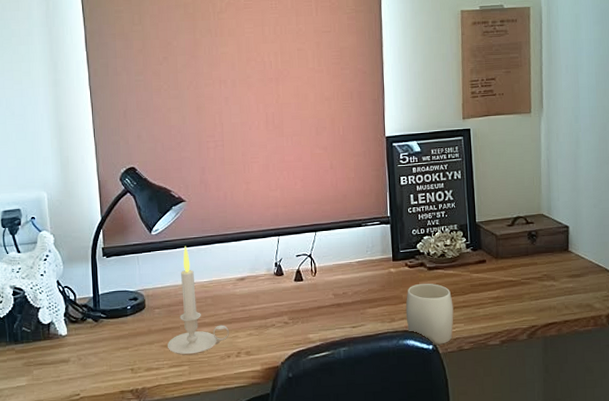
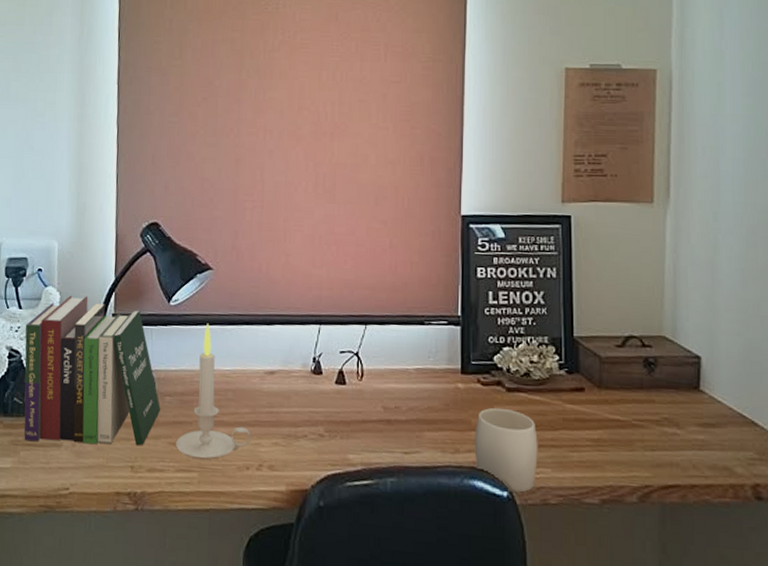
books: none [25,235,152,362] -> present [24,295,160,446]

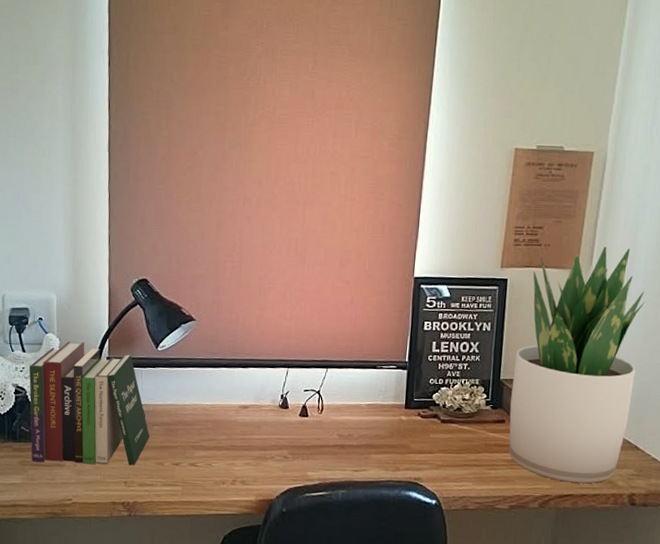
candle: present [176,324,251,460] -> none [163,366,226,477]
mug: present [474,407,538,493] -> none [411,435,464,501]
planter: none [589,176,740,471] -> present [509,246,645,484]

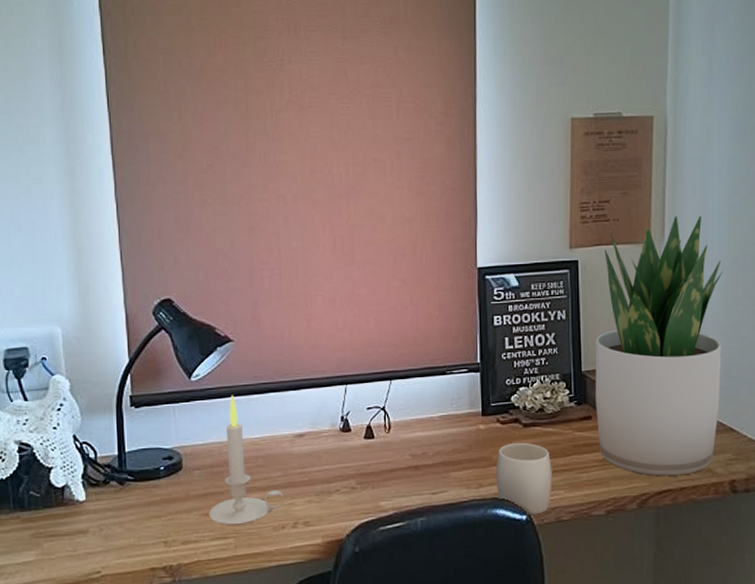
books: present [29,341,150,466] -> none [34,380,190,532]
candle: none [163,366,226,477] -> present [209,395,284,526]
mug: none [411,435,464,501] -> present [495,442,552,515]

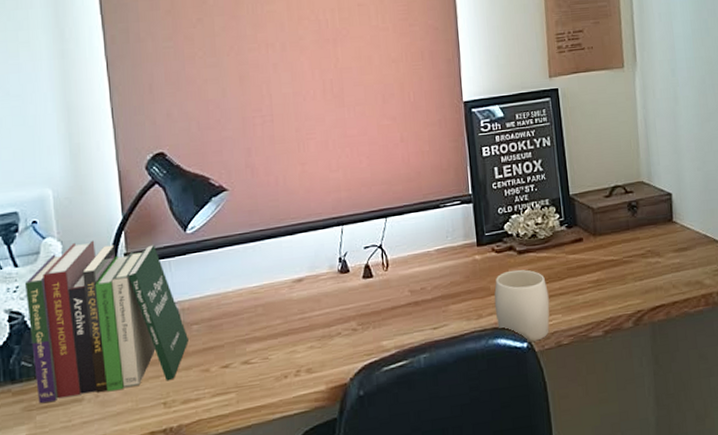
books: none [34,380,190,532] -> present [24,240,188,404]
candle: present [209,395,284,526] -> none [209,245,286,381]
planter: present [595,215,723,477] -> none [580,39,702,293]

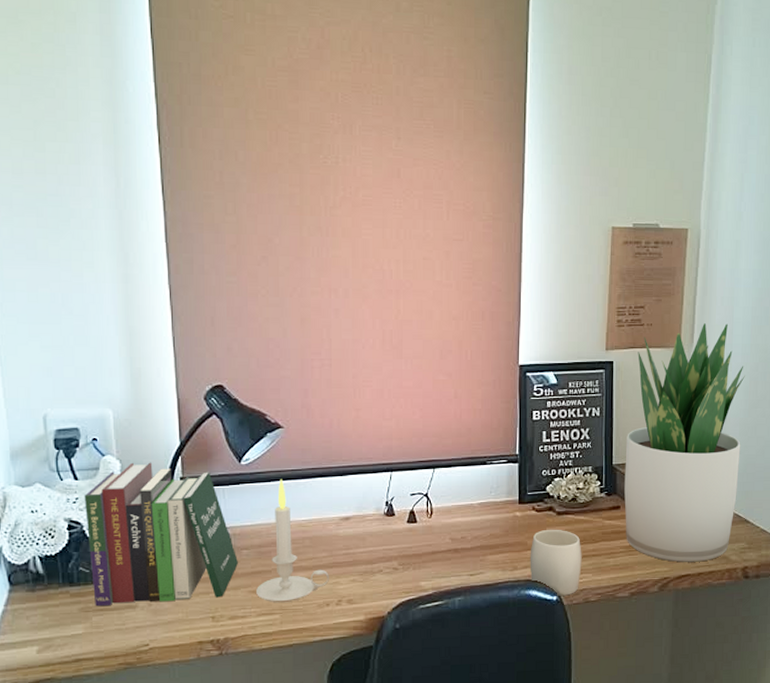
candle: none [209,245,286,381] -> present [256,479,329,603]
planter: none [580,39,702,293] -> present [624,323,745,562]

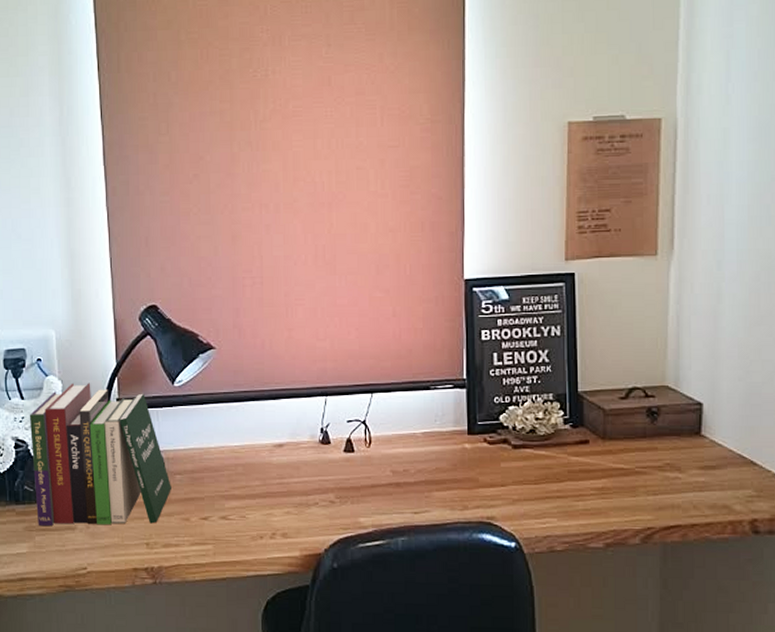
candle: present [256,479,329,603] -> none [189,402,263,533]
mug: present [530,529,582,596] -> none [482,464,544,543]
planter: present [624,323,745,562] -> none [593,226,743,511]

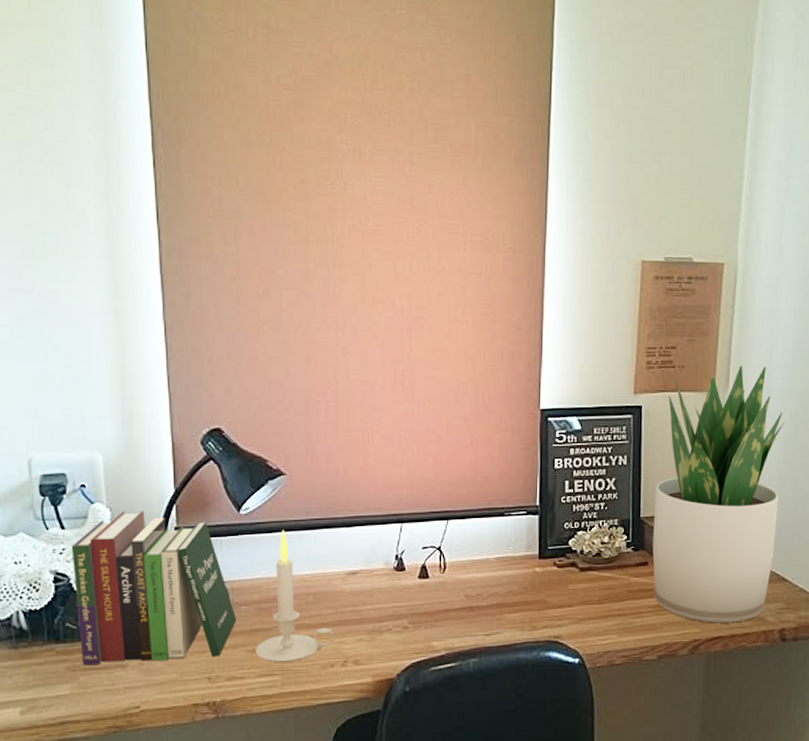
candle: none [189,402,263,533] -> present [256,530,334,663]
planter: none [593,226,743,511] -> present [652,365,784,623]

